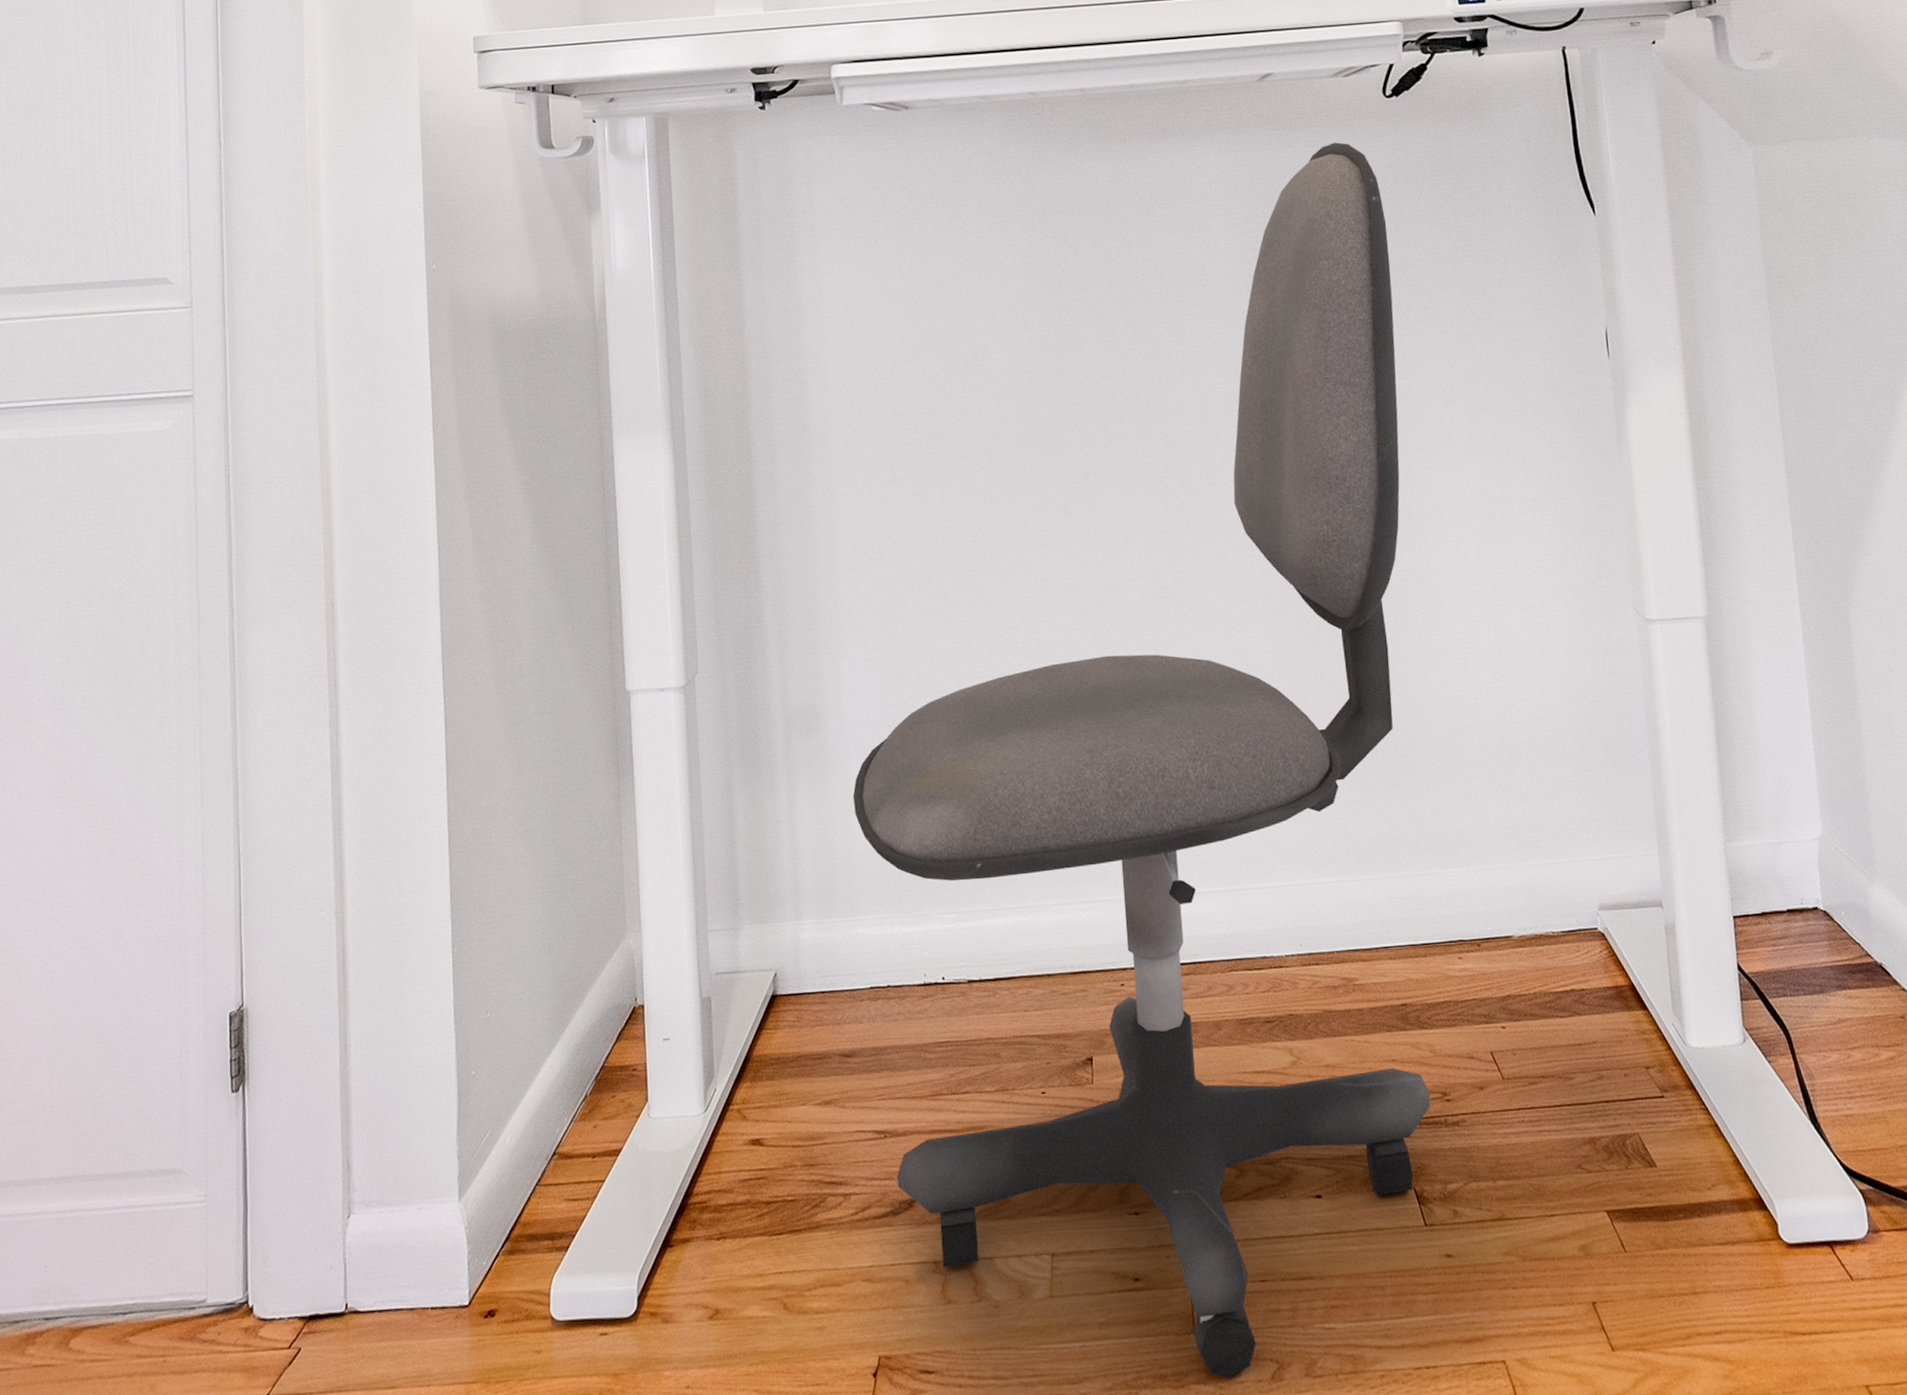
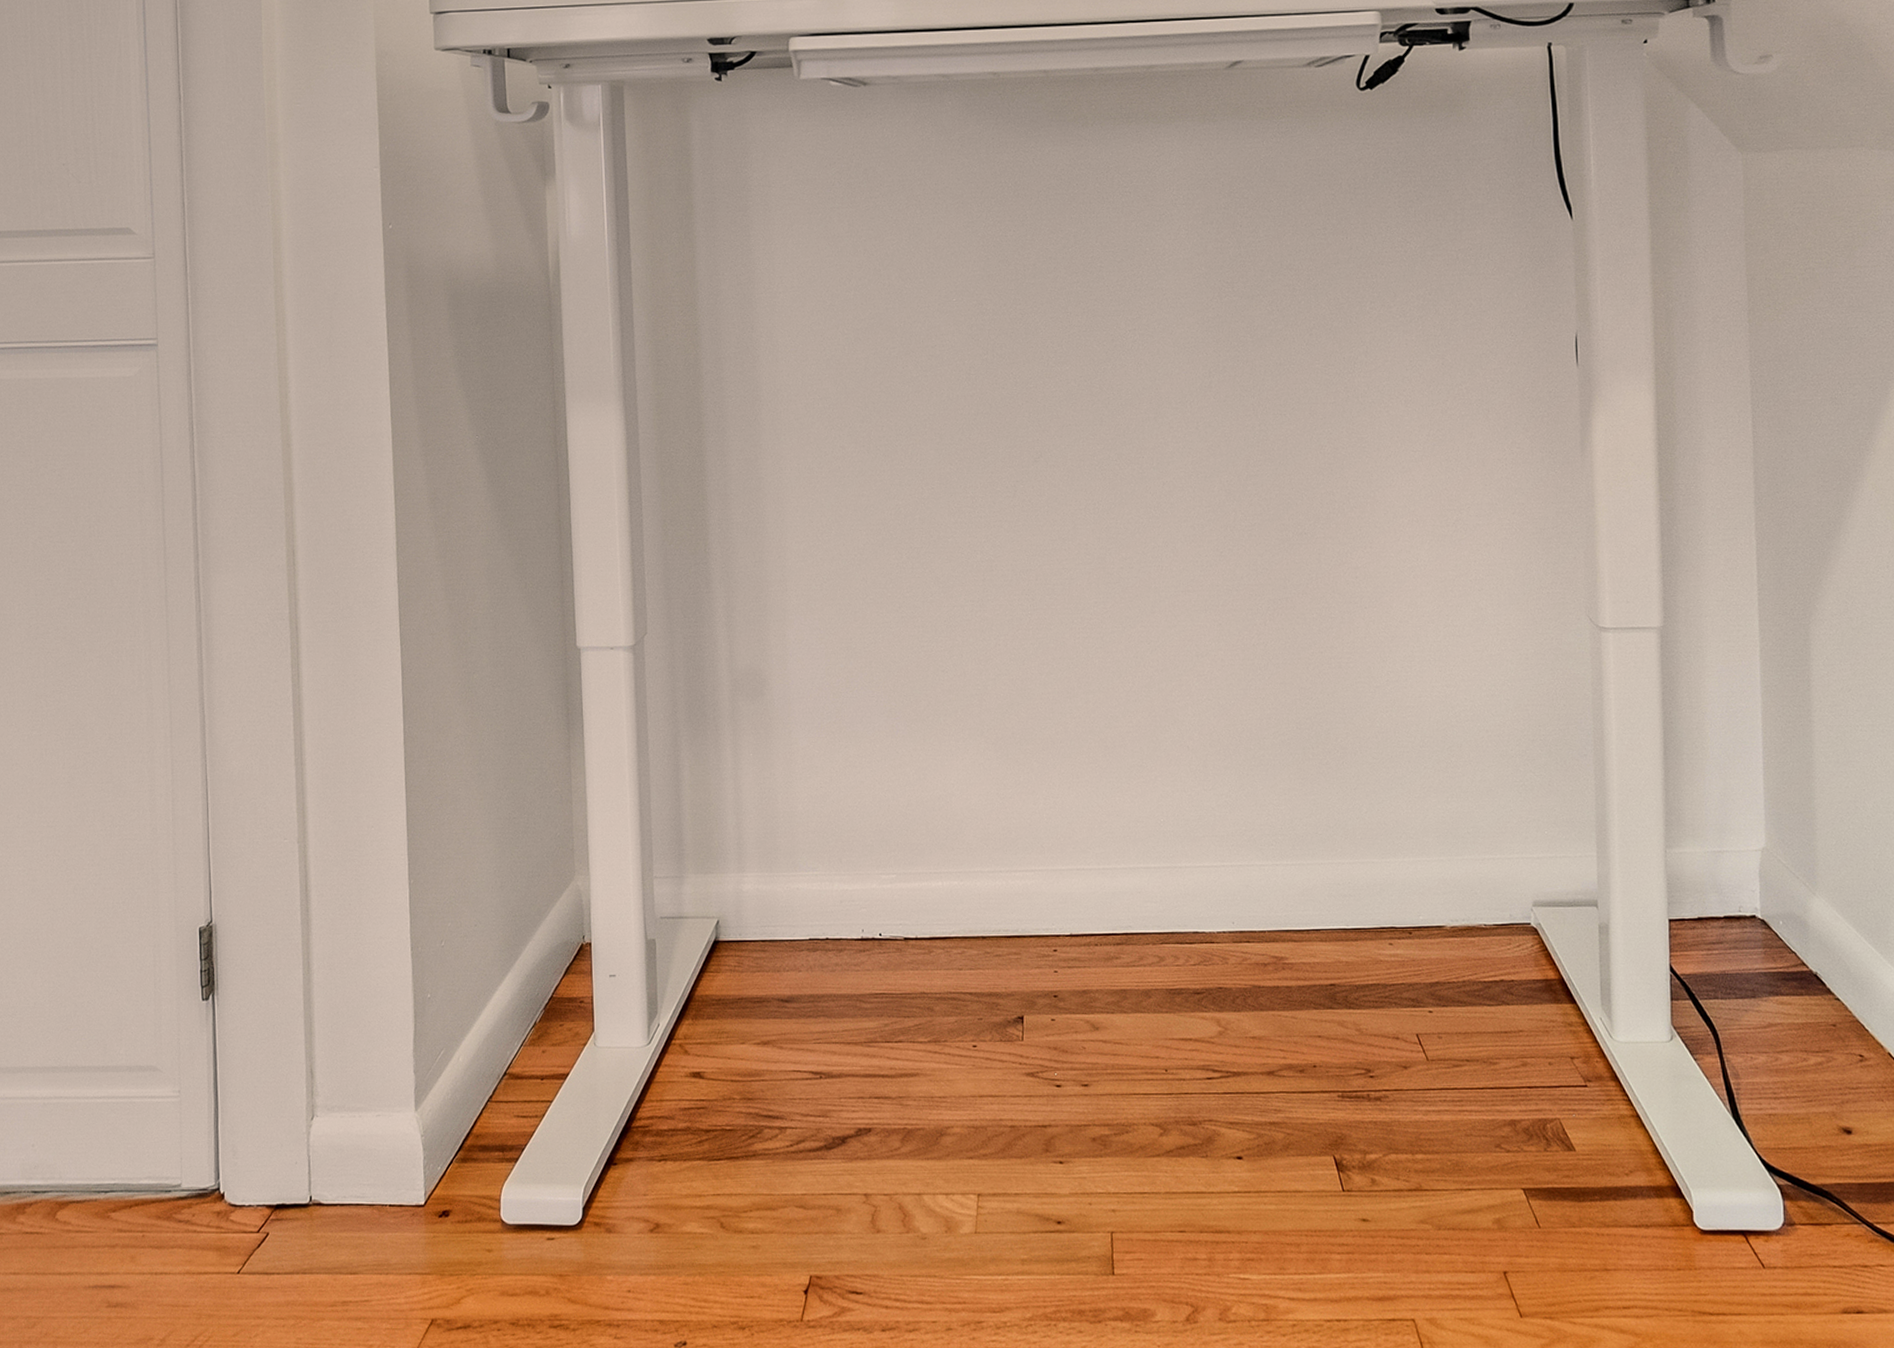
office chair: present [852,142,1431,1379] -> none [796,134,1357,1318]

